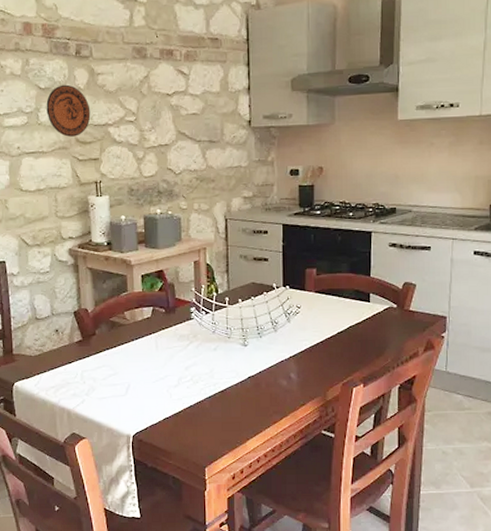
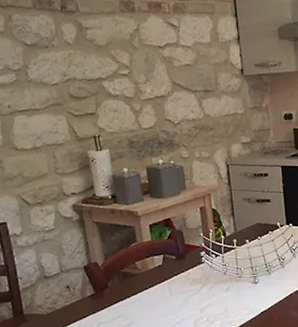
decorative plate: present [46,84,91,137] -> none [34,40,83,93]

